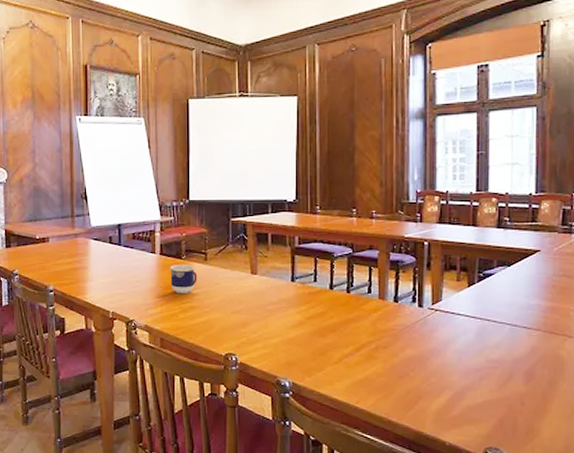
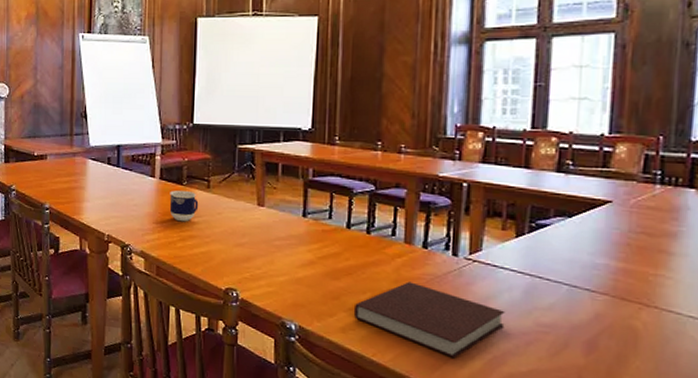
notebook: none [338,333,463,398] -> present [353,281,505,358]

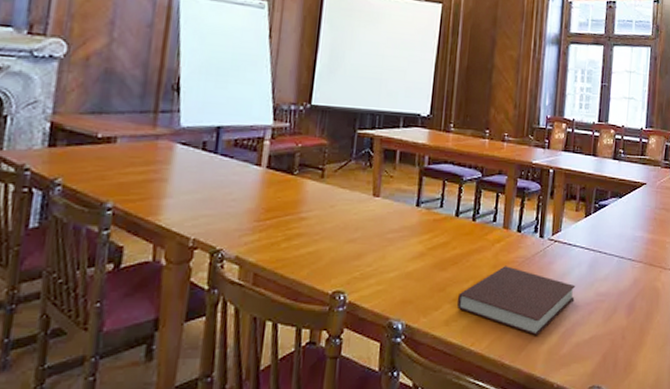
cup: present [169,190,199,222] -> none [275,180,310,218]

